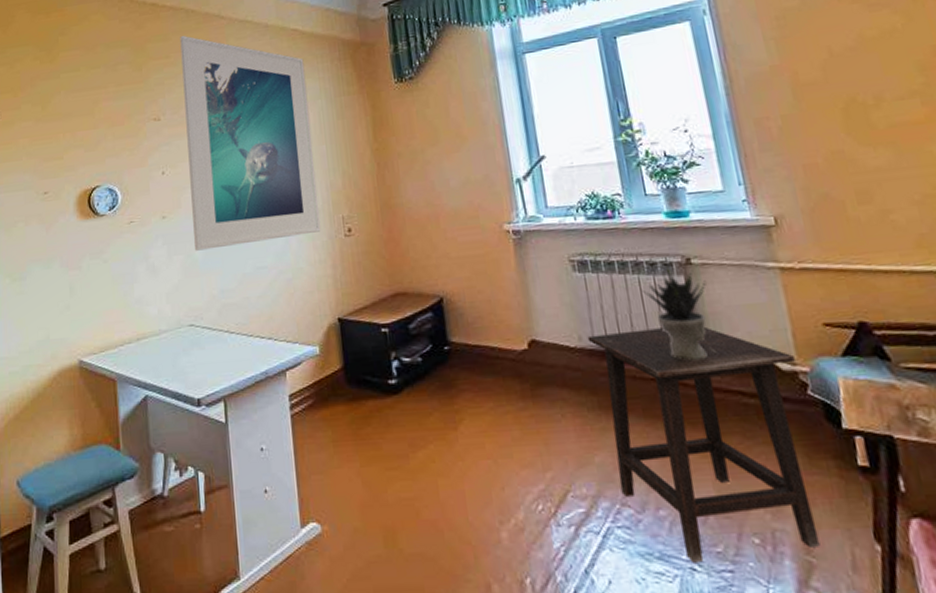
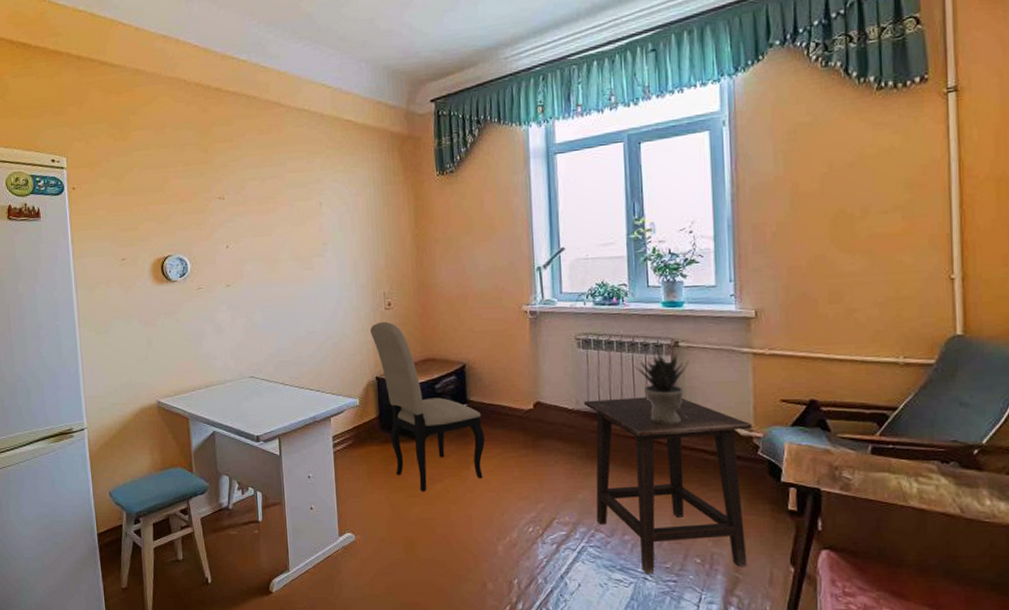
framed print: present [180,35,321,251] -> none [242,120,365,316]
dining chair: none [329,250,475,464] -> present [370,321,485,492]

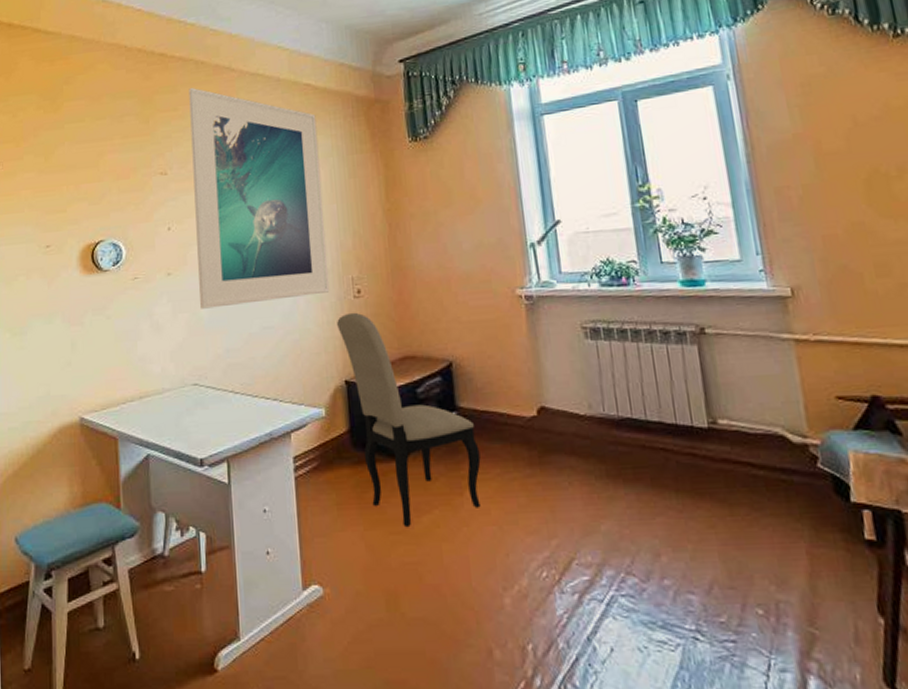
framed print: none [242,120,365,316] -> present [189,87,330,309]
side table: present [583,397,752,575] -> none [597,397,824,633]
potted plant: present [634,348,689,424] -> none [654,336,720,431]

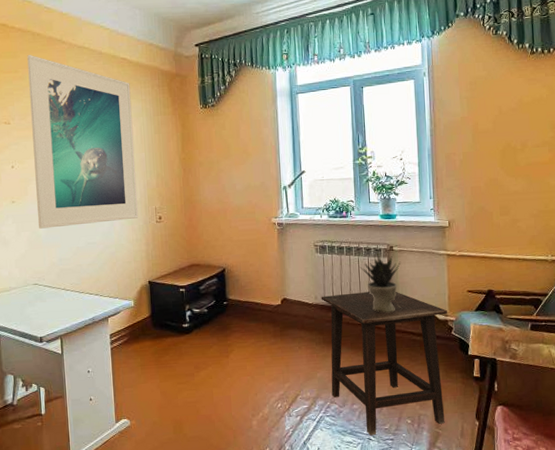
dining chair: present [337,312,481,528] -> none [143,233,242,380]
side table: none [597,397,824,633] -> present [321,292,447,436]
potted plant: none [654,336,720,431] -> present [359,252,401,313]

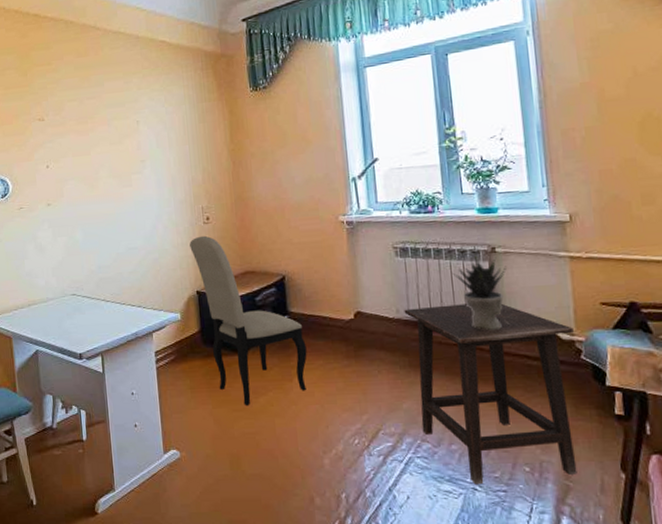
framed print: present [27,54,139,229] -> none [60,44,184,233]
dining chair: none [143,233,242,380] -> present [190,235,307,406]

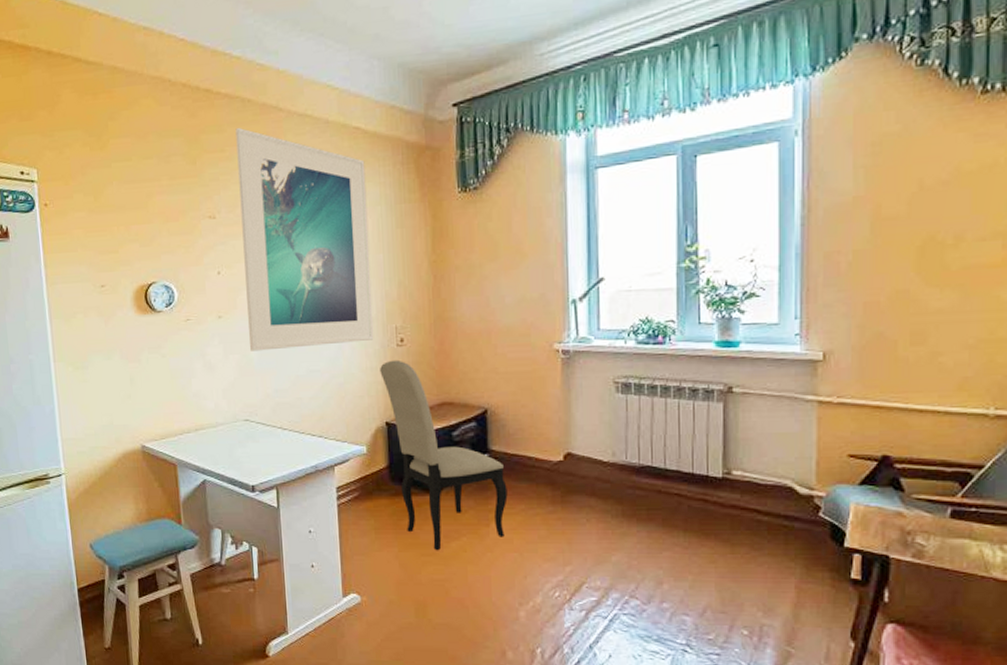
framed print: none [60,44,184,233] -> present [235,127,374,351]
side table: present [404,304,578,485] -> none [621,449,813,647]
potted plant: present [452,254,507,330] -> none [680,394,743,480]

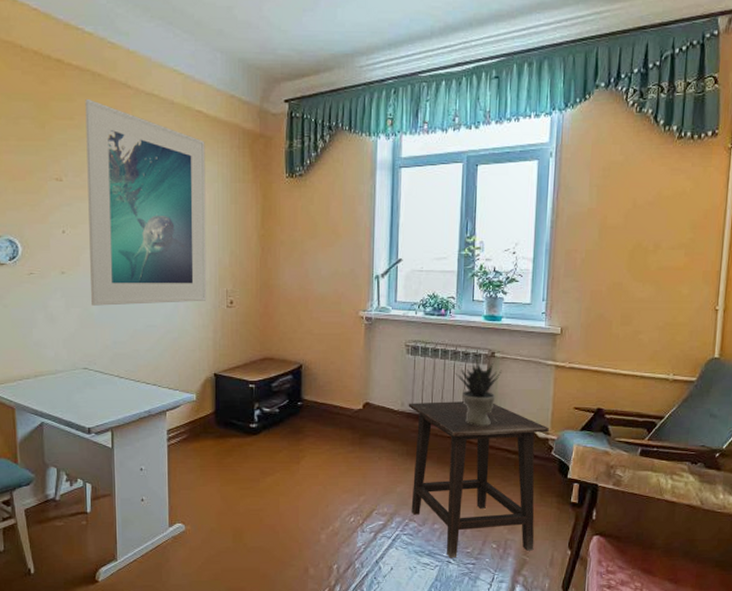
dining chair: present [380,359,508,551] -> none [211,319,316,485]
side table: none [621,449,813,647] -> present [408,401,549,558]
potted plant: none [680,394,743,480] -> present [455,357,502,426]

